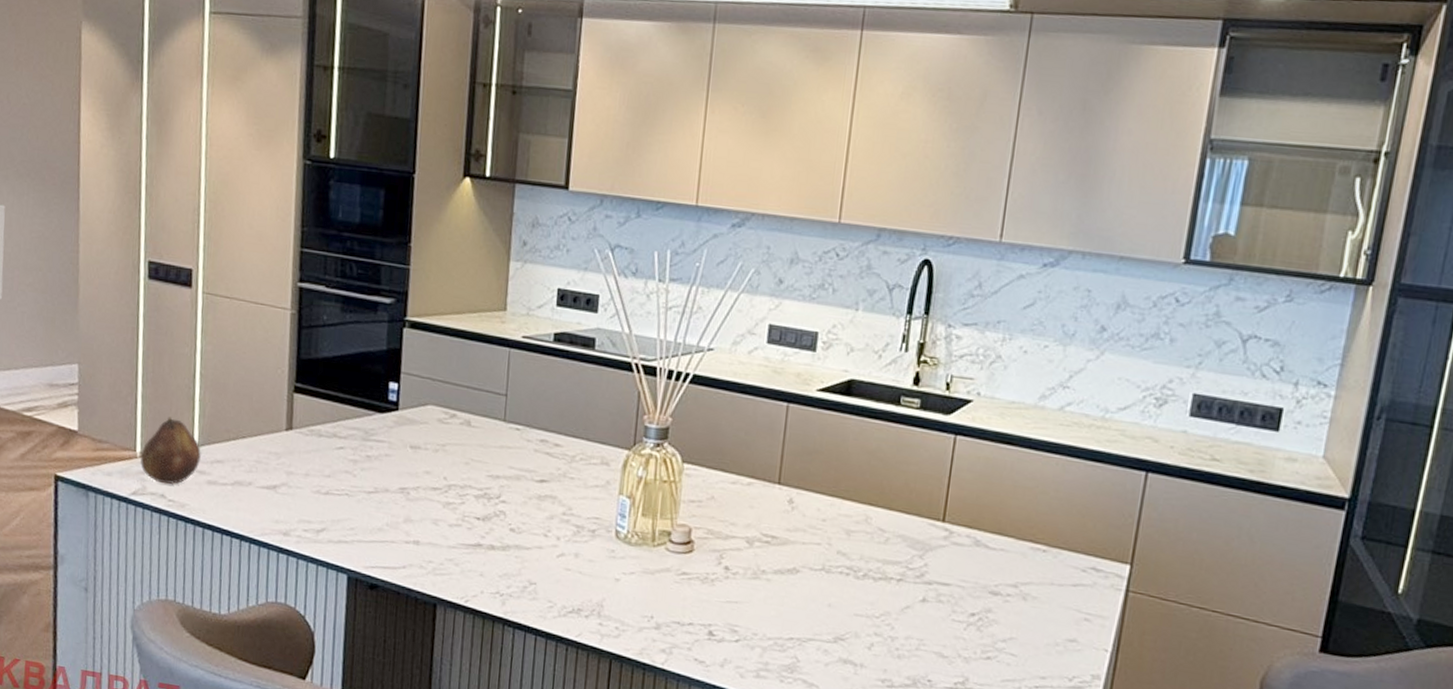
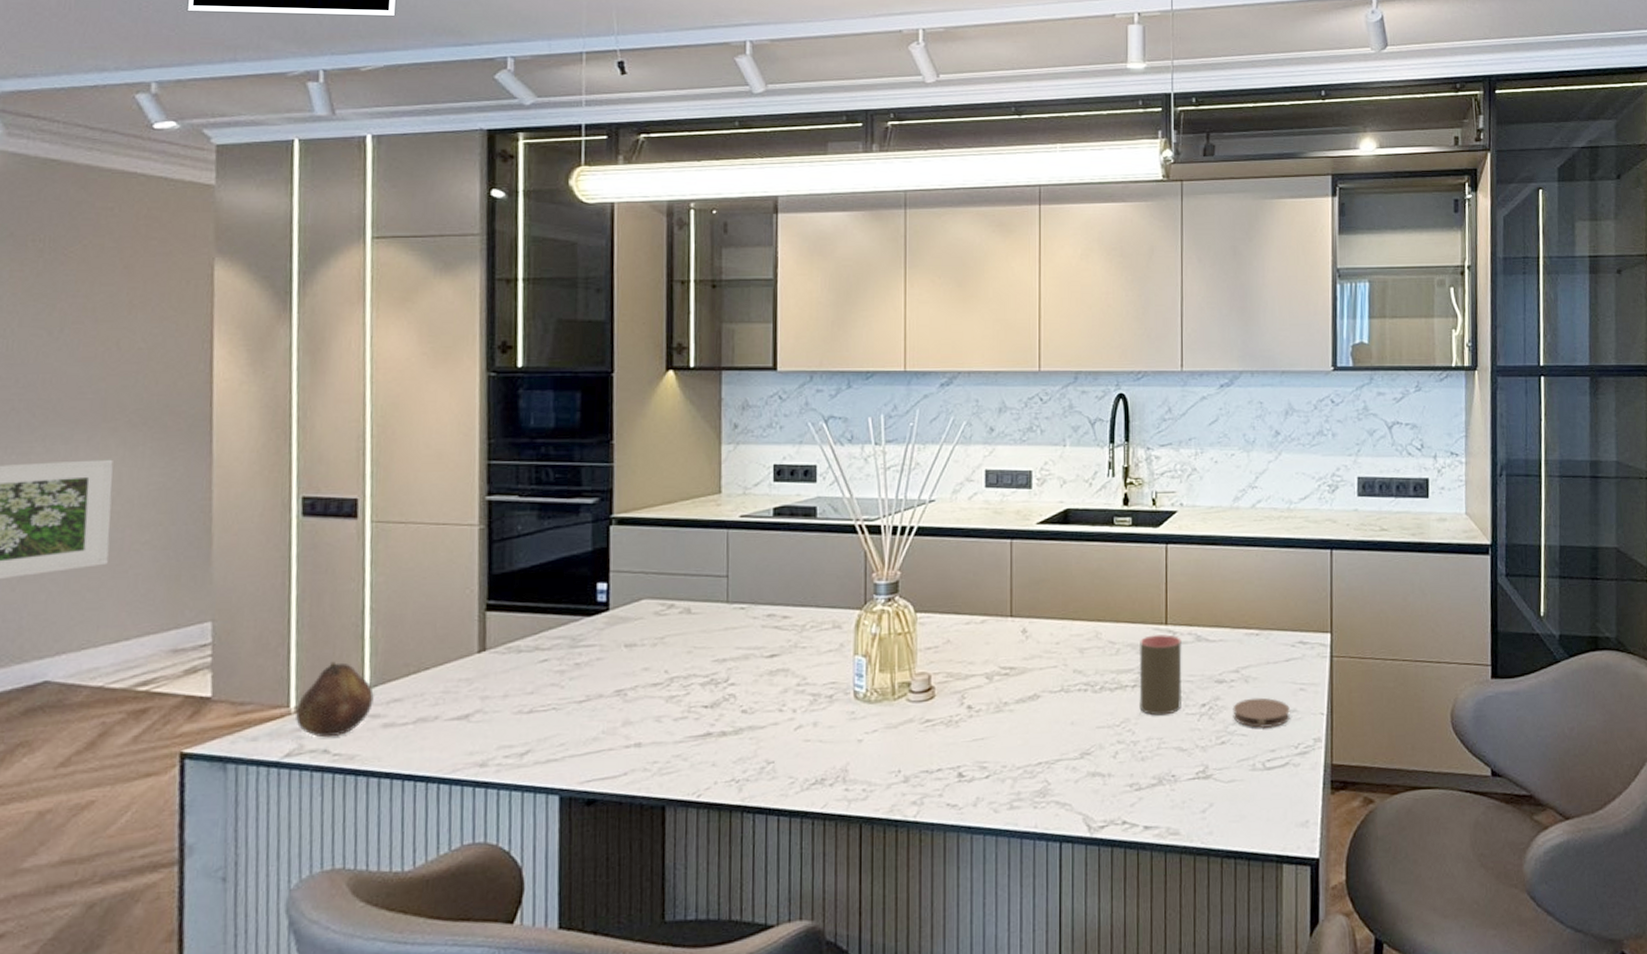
cup: none [902,529,958,617] -> present [1139,634,1183,716]
coaster: none [1003,617,1070,654] -> present [1233,697,1290,729]

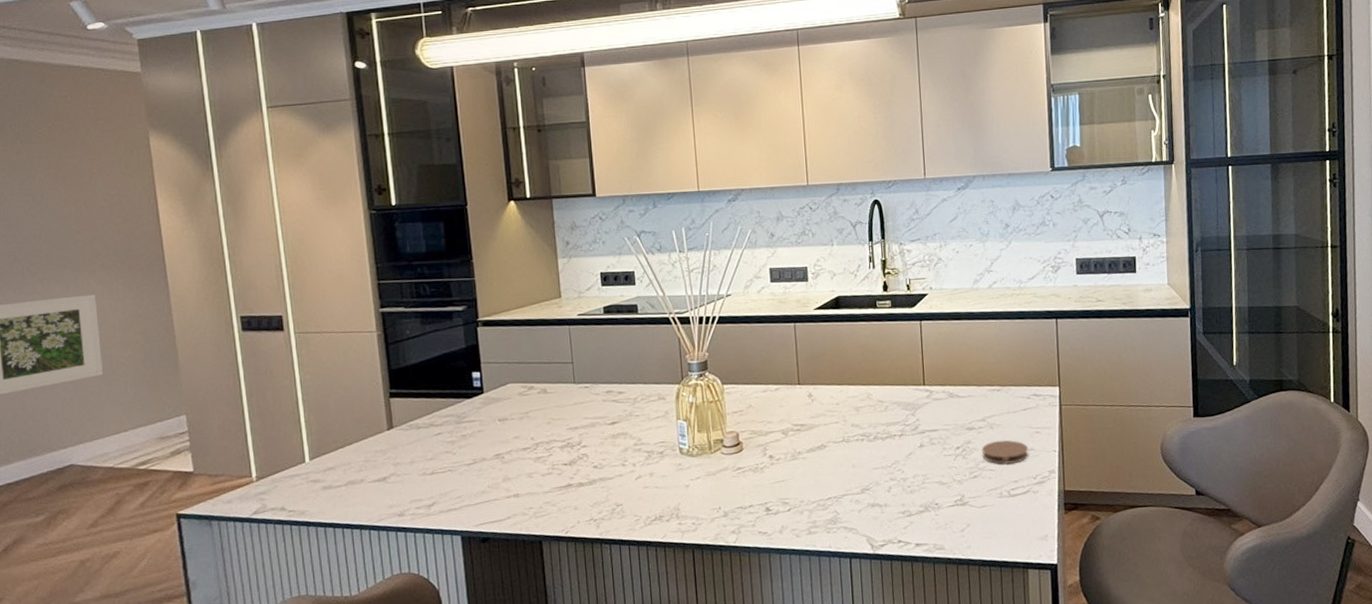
fruit: present [296,661,374,738] -> none [257,441,314,499]
cup: present [1139,634,1183,716] -> none [903,393,941,458]

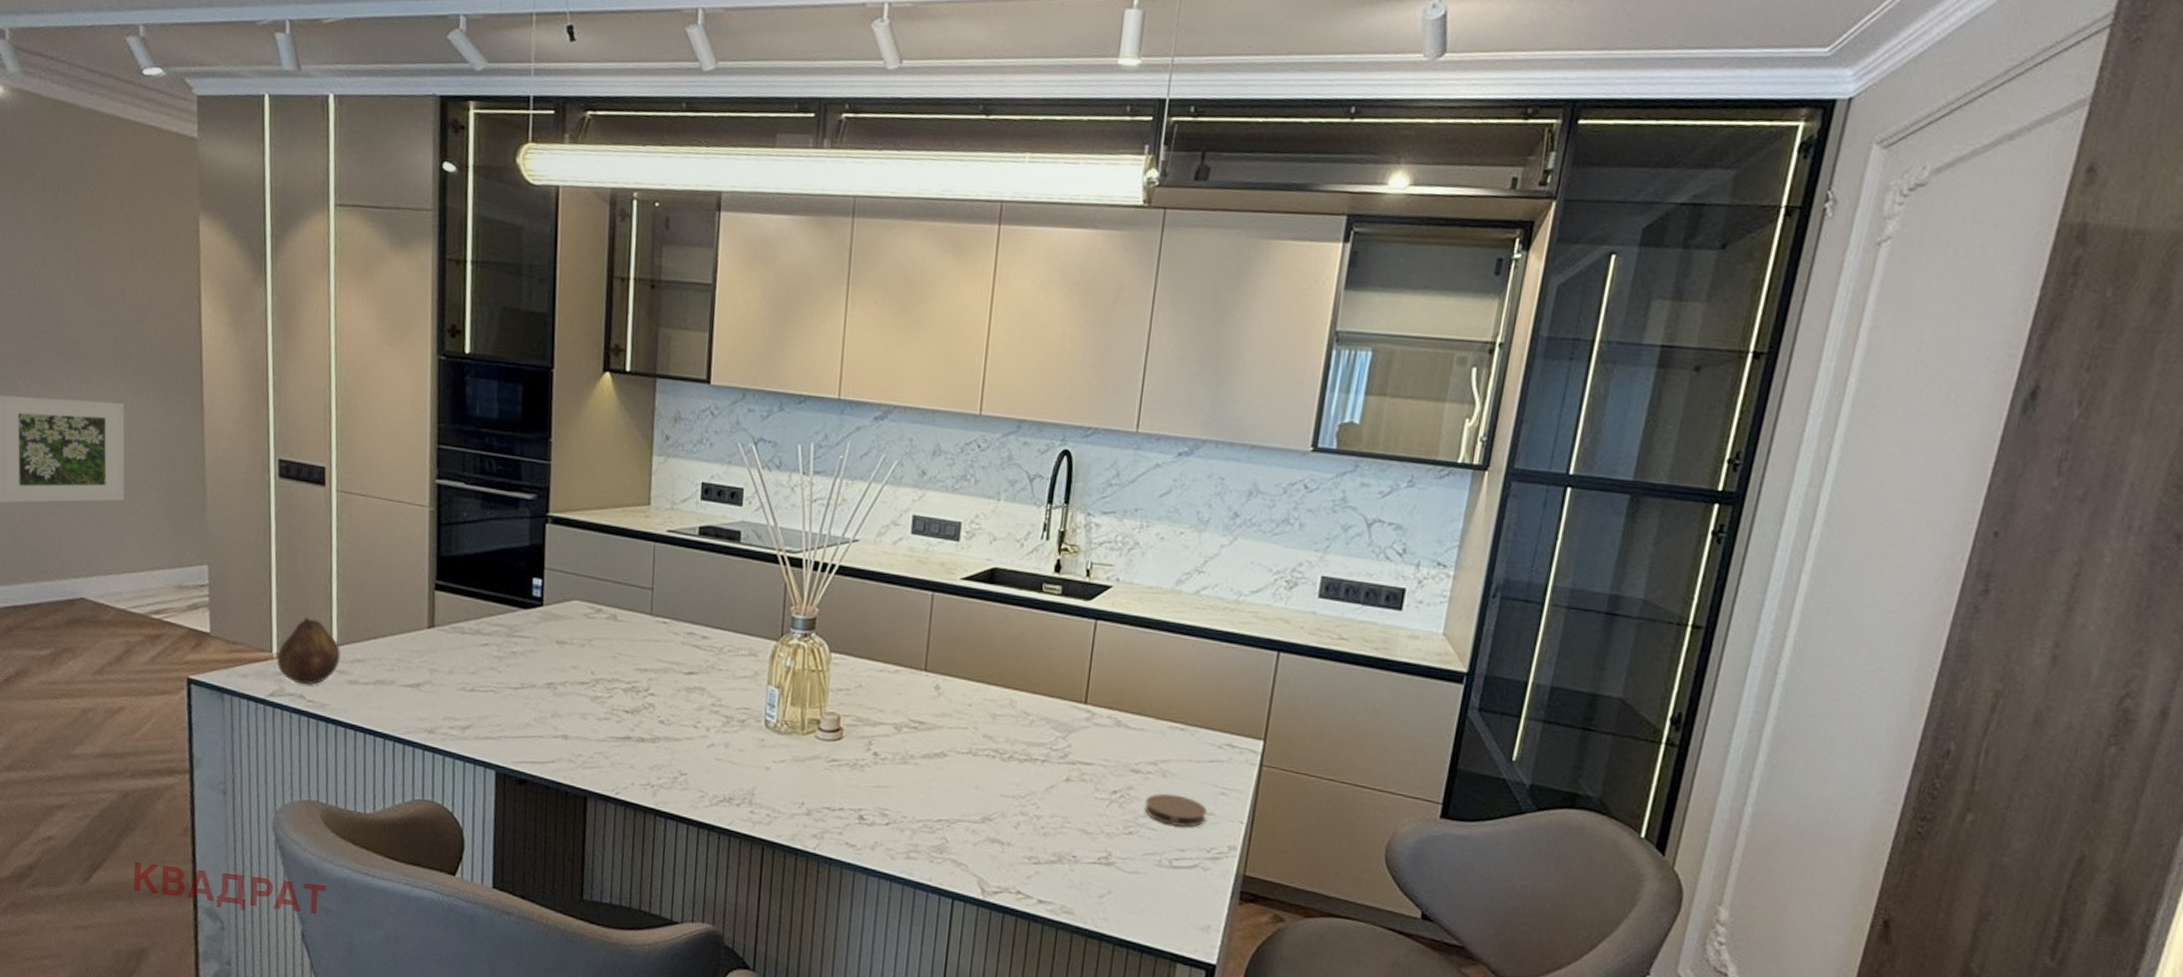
fruit: none [257,441,314,499] -> present [277,616,340,685]

